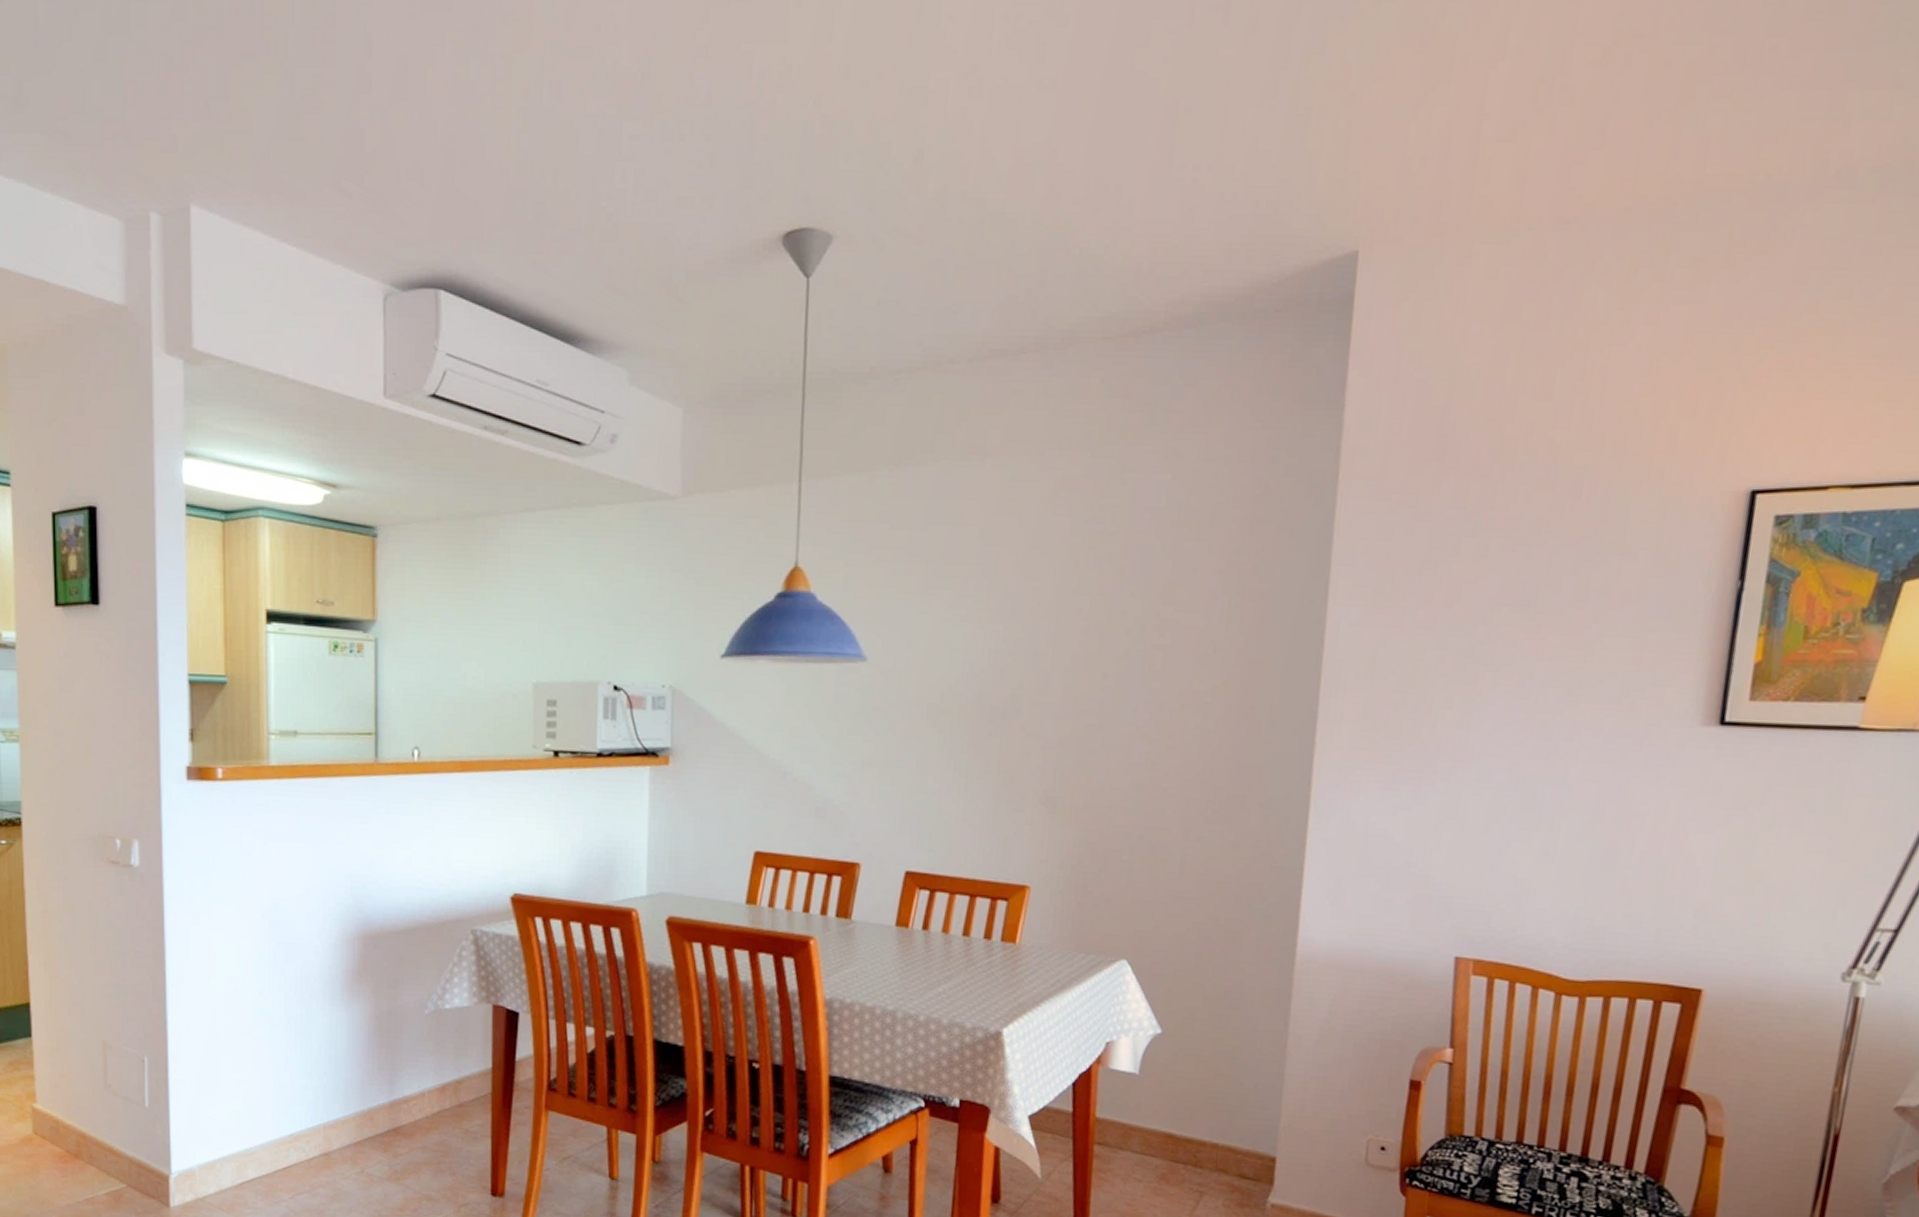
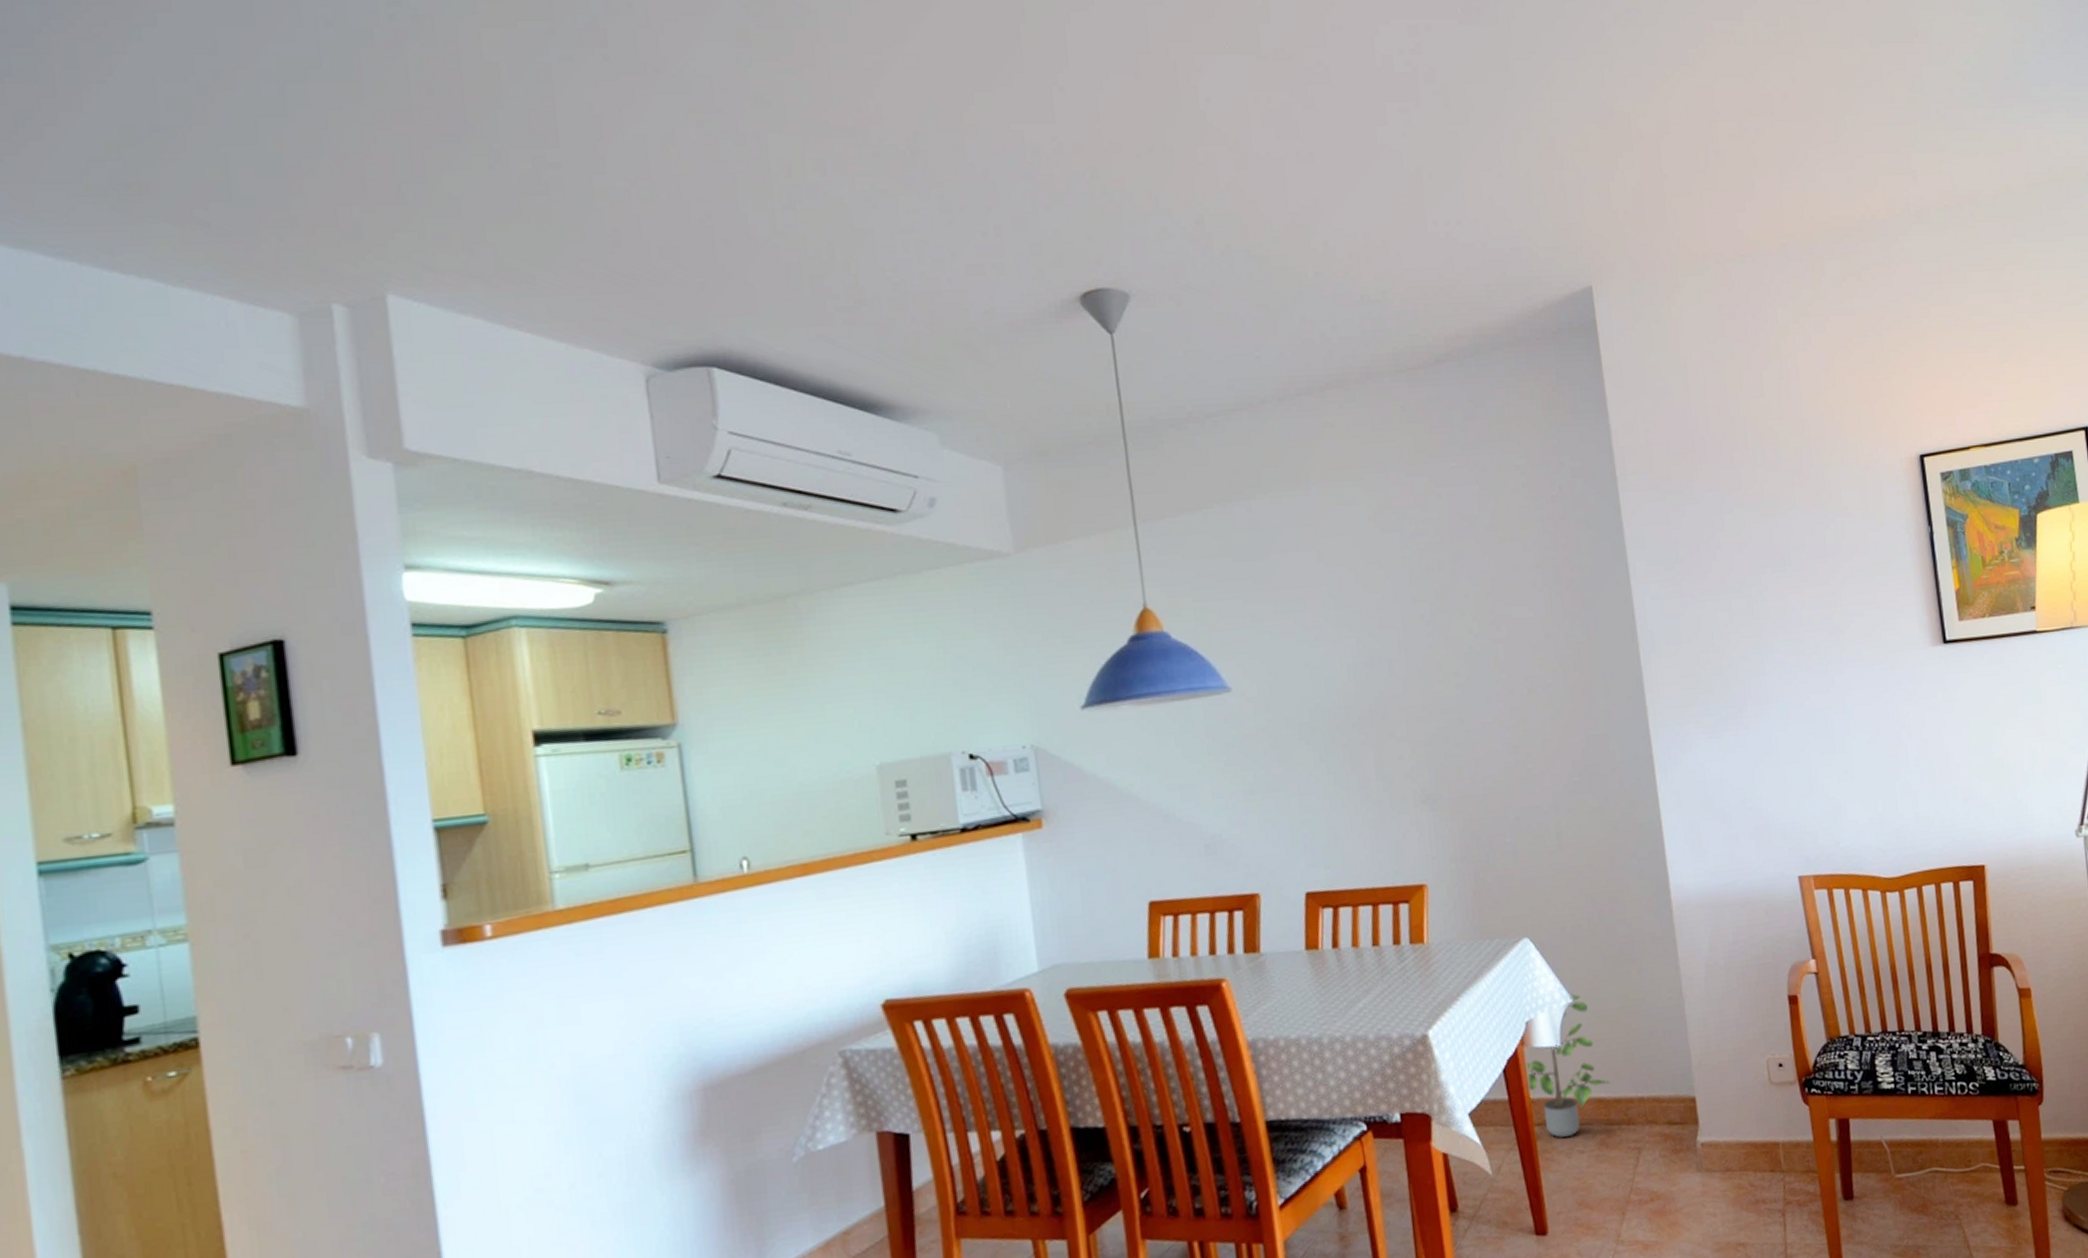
potted plant: none [1094,1025,1183,1163] -> present [1524,993,1609,1138]

